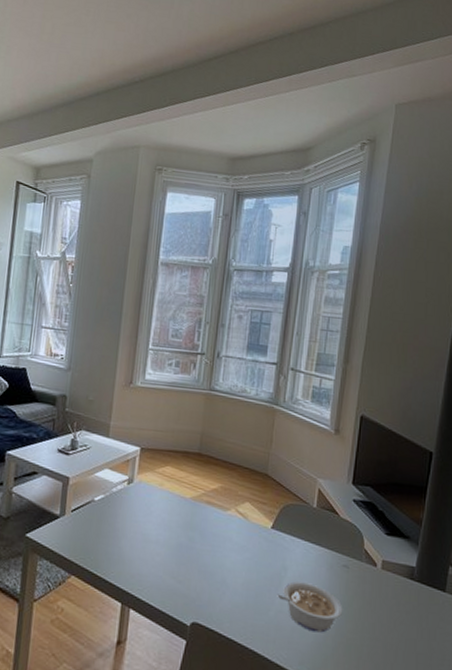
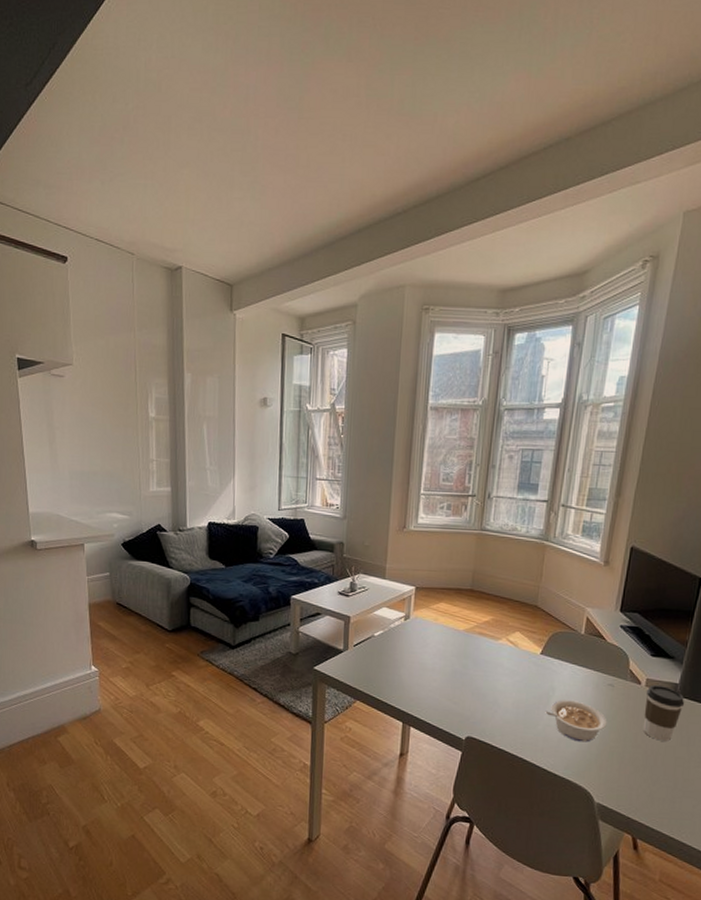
coffee cup: none [381,567,423,634] -> present [643,684,685,741]

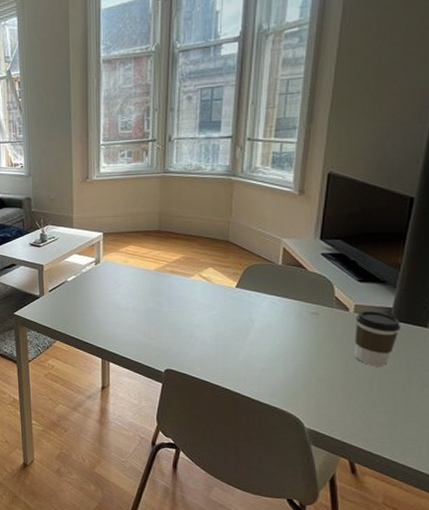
legume: present [545,700,607,743] -> none [245,330,314,371]

